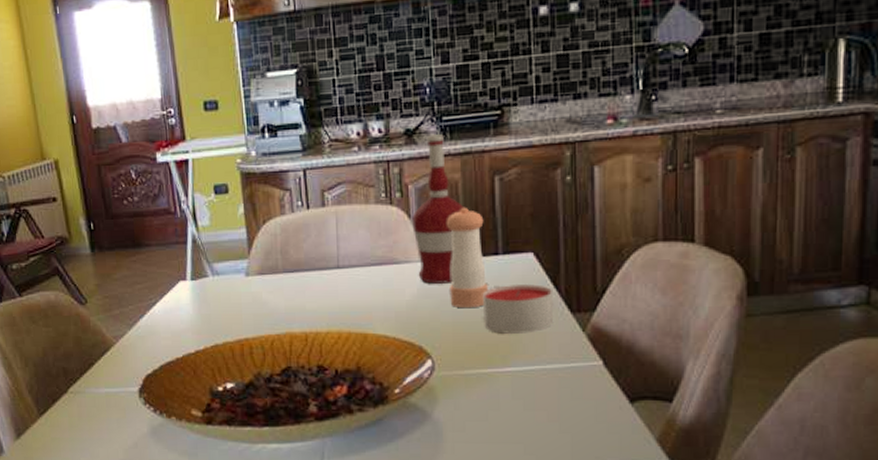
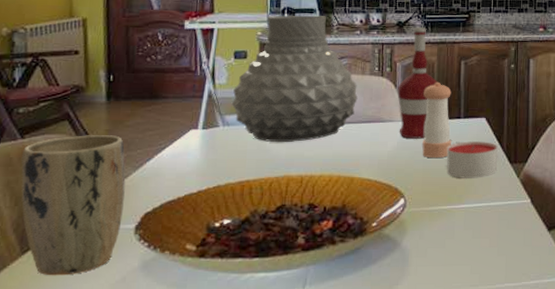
plant pot: none [23,290,125,439] -> present [21,135,126,276]
vase: none [218,131,363,293] -> present [231,15,358,142]

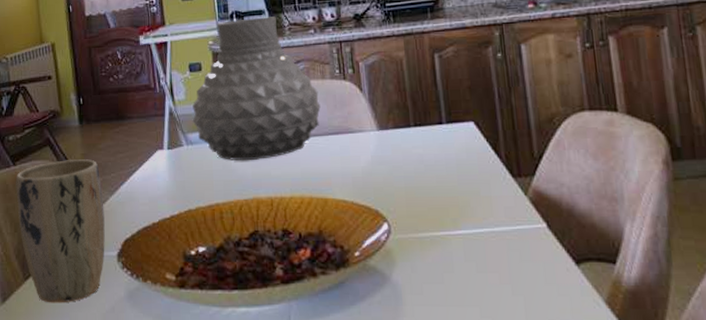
alcohol: present [397,27,438,139] -> none [364,18,409,151]
pepper shaker: present [422,82,452,159] -> none [393,81,435,174]
candle: present [446,141,498,178] -> none [430,151,498,198]

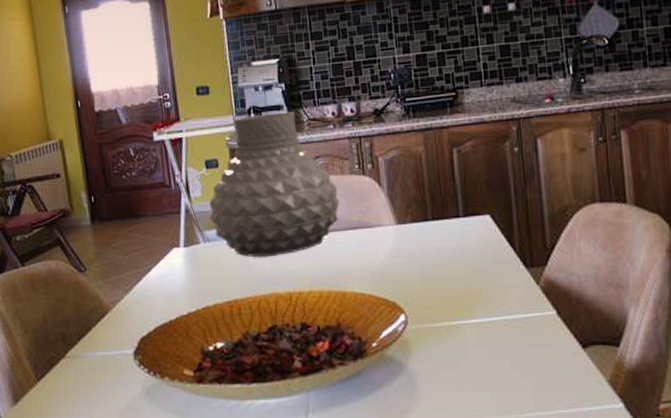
plant pot: present [16,159,105,303] -> none [25,258,121,403]

